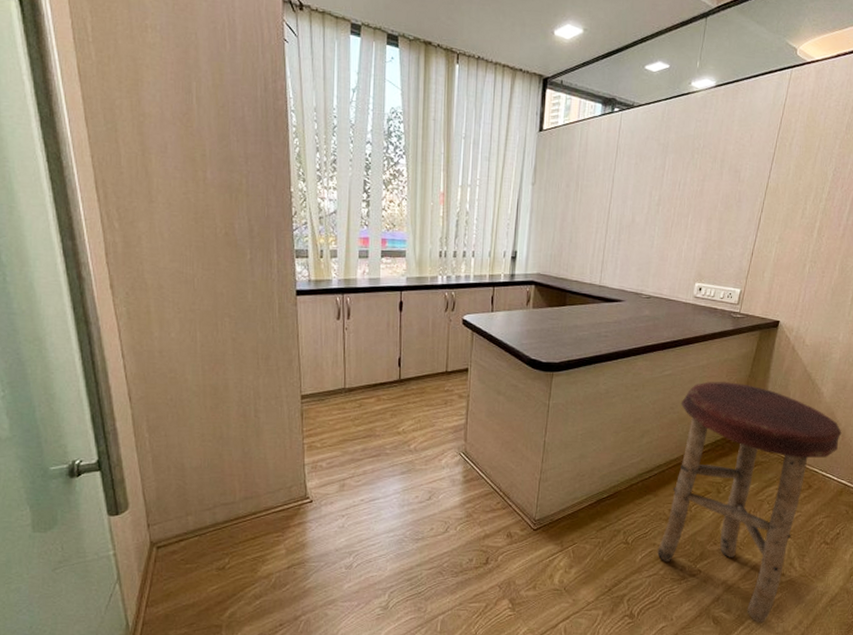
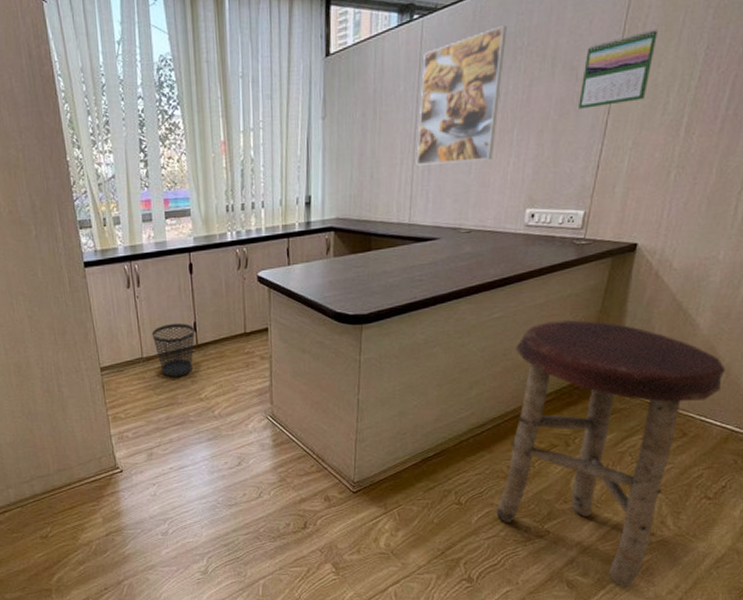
wastebasket: none [356,358,400,409] -> present [151,323,195,377]
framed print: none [609,128,688,237] -> present [416,26,507,166]
calendar: none [740,149,800,205] -> present [579,29,657,109]

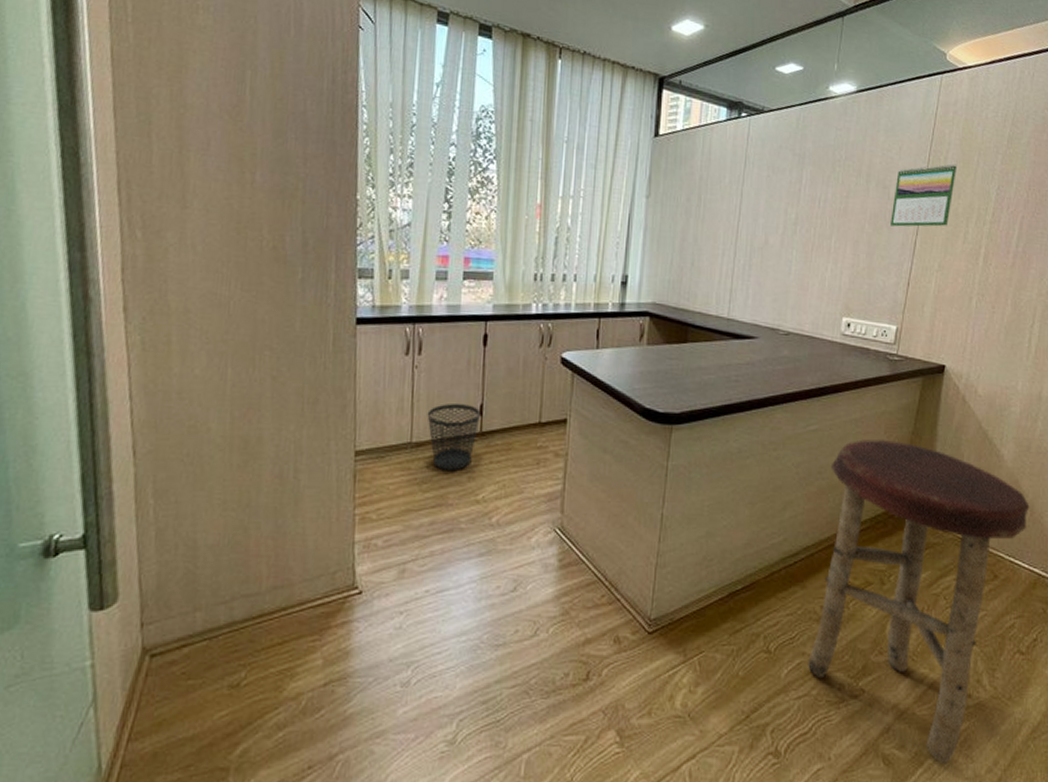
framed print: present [416,26,507,166] -> none [738,137,827,262]

